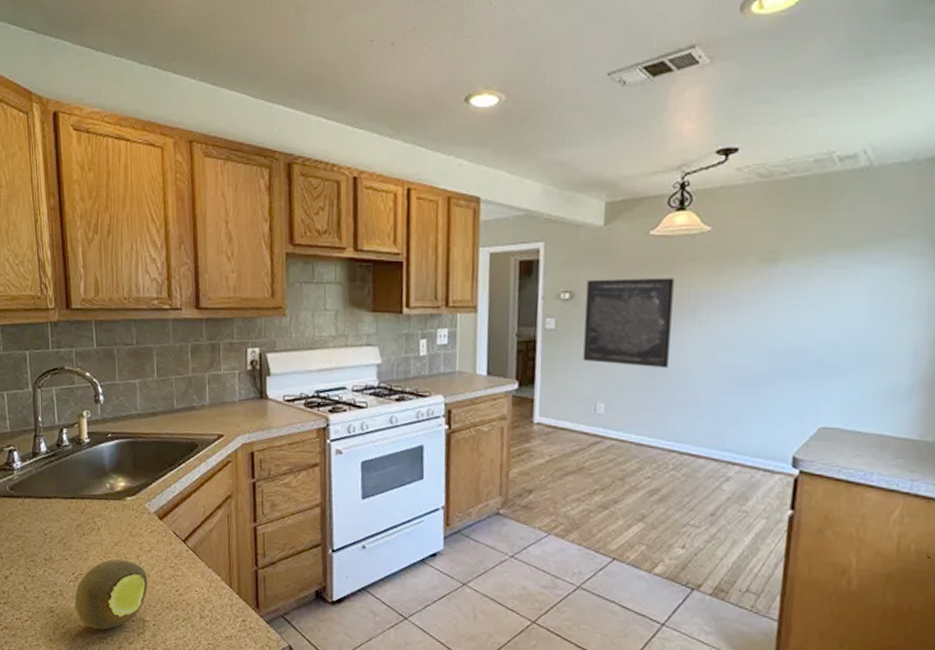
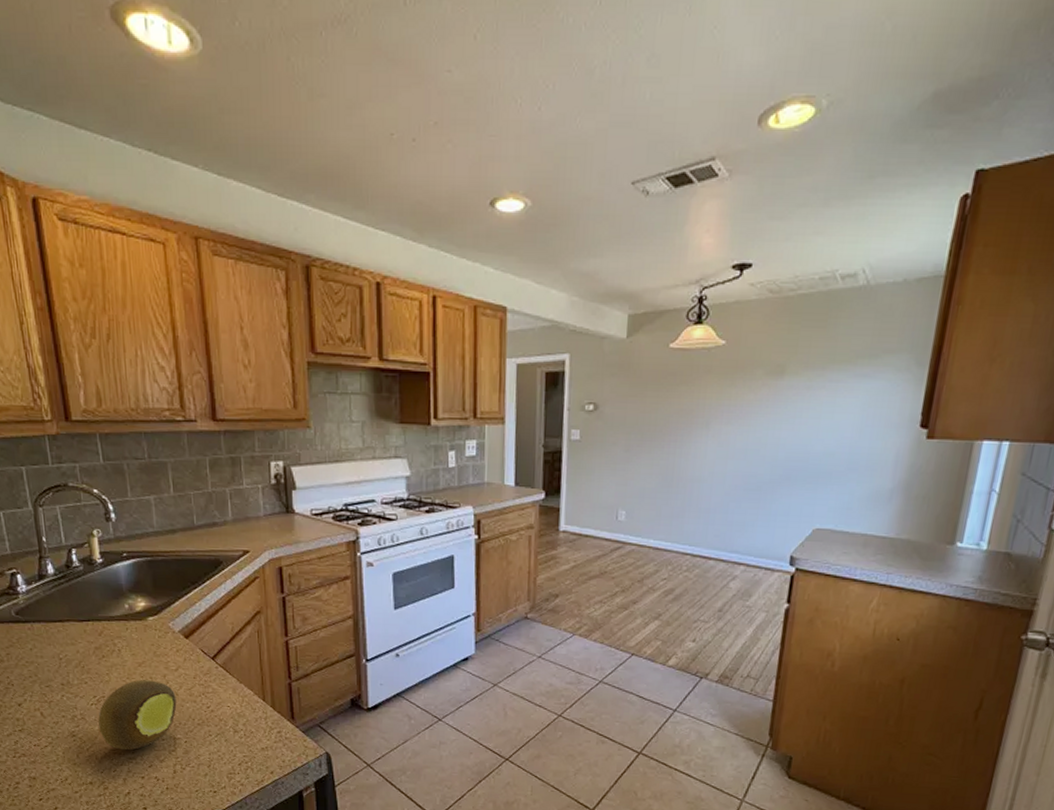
wall art: present [583,277,675,368] -> none [606,389,691,477]

